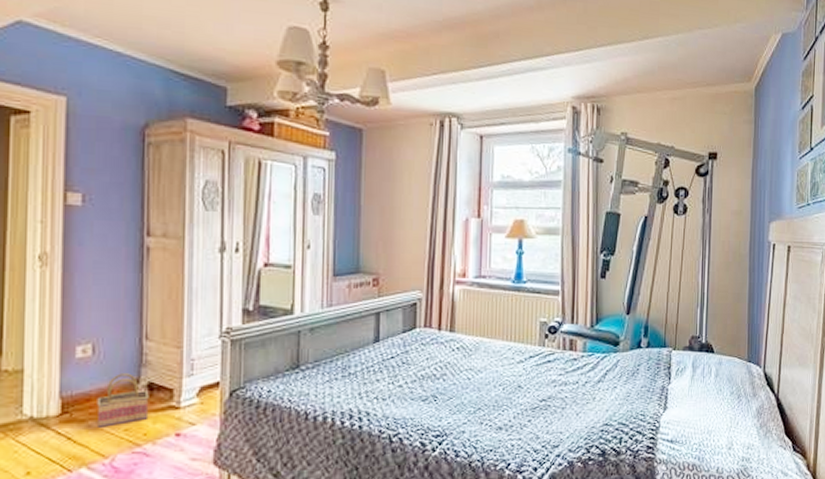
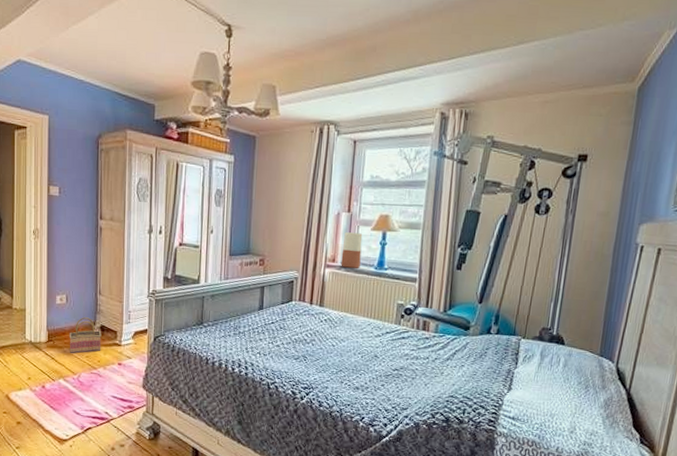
vase: none [473,241,496,283] -> present [341,232,363,268]

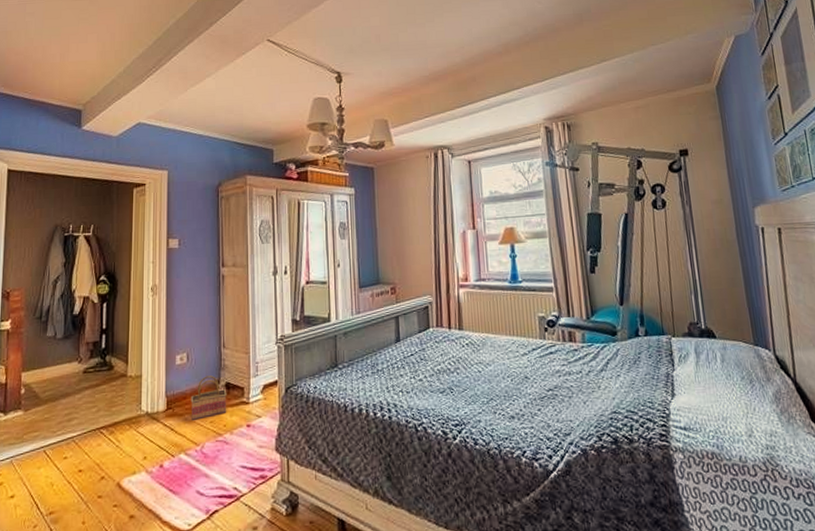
vase: present [341,232,363,268] -> none [473,248,494,285]

